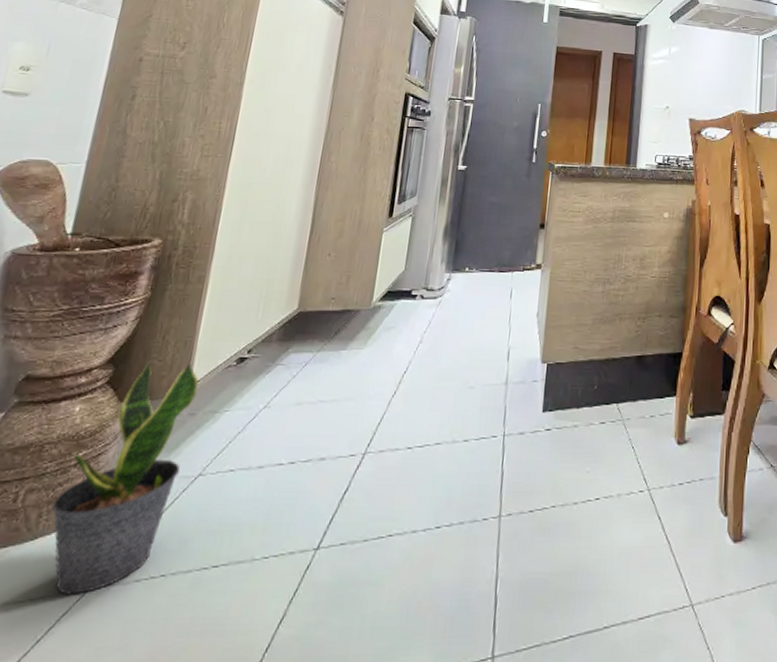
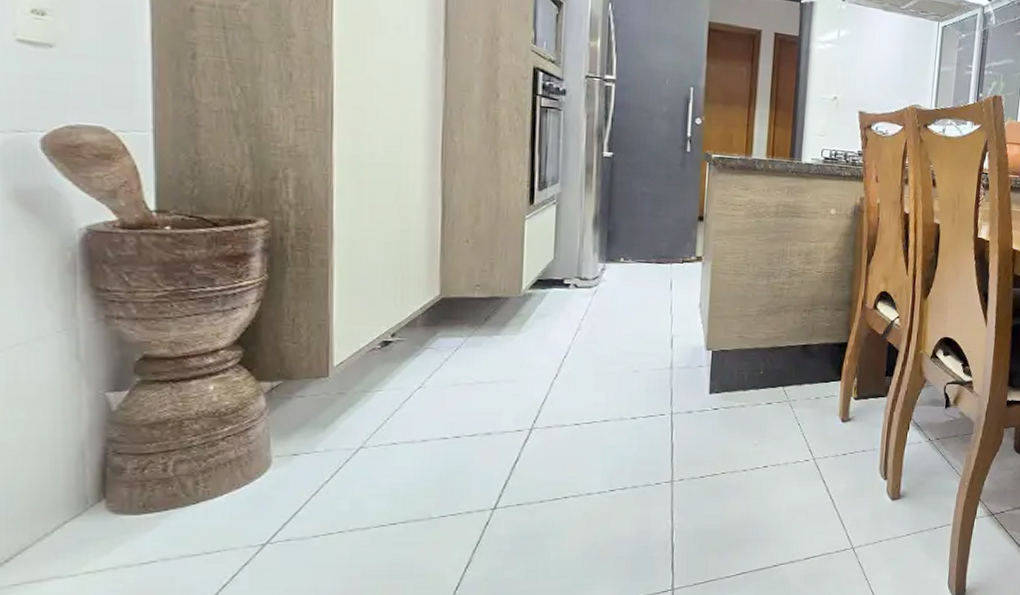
potted plant: present [51,361,199,595] -> none [208,343,343,549]

